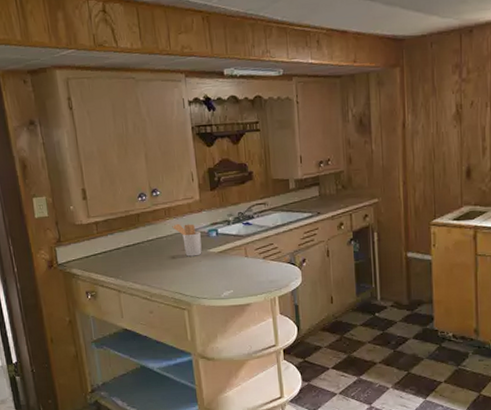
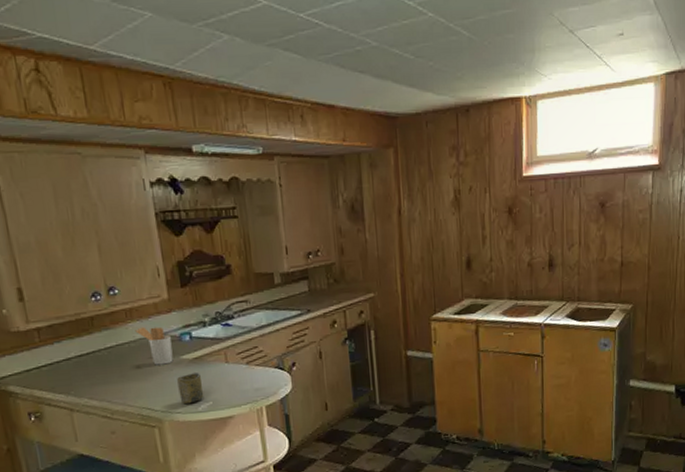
cup: none [204,264,226,292] -> present [177,373,204,405]

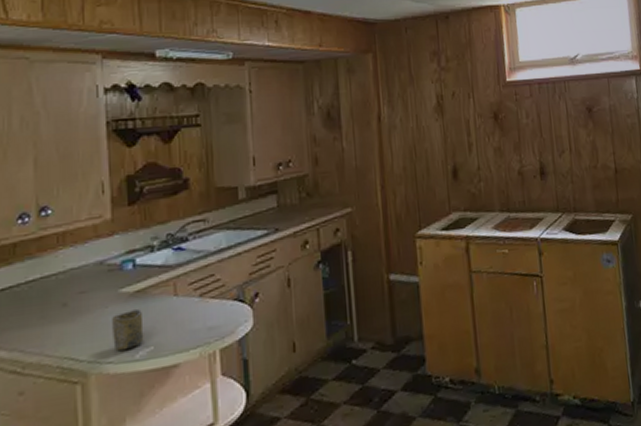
utensil holder: present [135,326,173,365] -> none [66,253,110,302]

